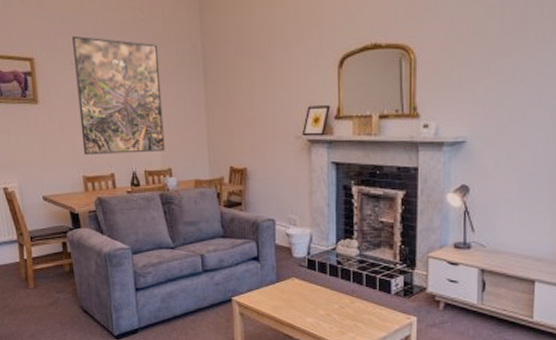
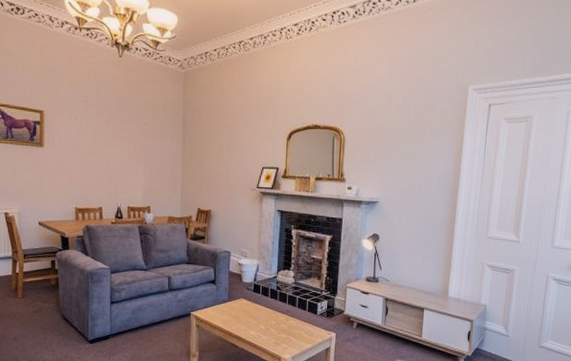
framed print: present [72,35,165,156] -> none [77,96,148,193]

